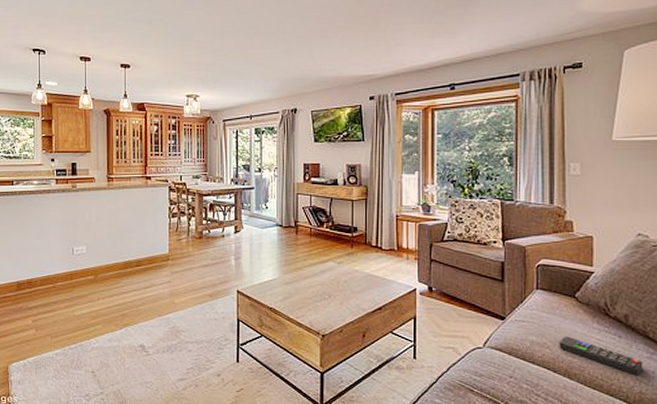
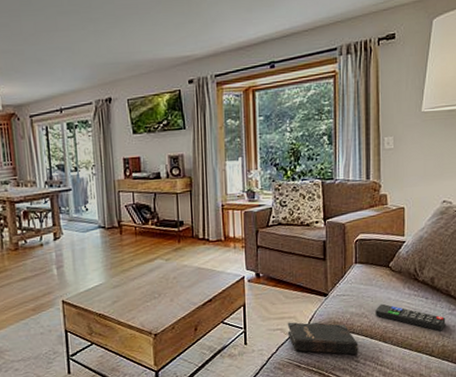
hardback book: none [460,342,539,388] -> present [287,322,358,355]

